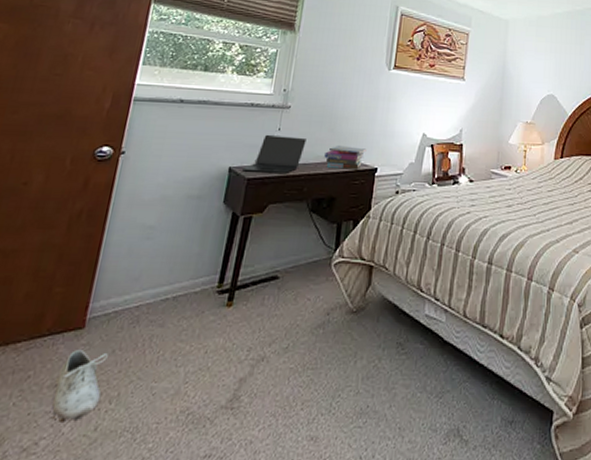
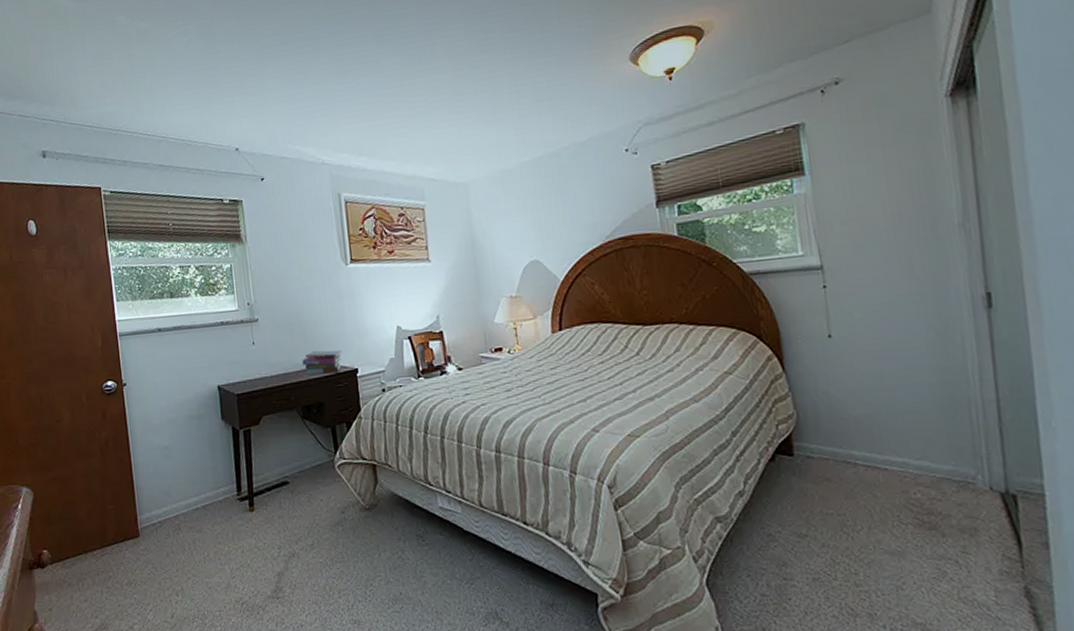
shoe: present [51,350,110,422] -> none [130,554,169,611]
laptop: present [242,135,306,175] -> none [230,348,282,388]

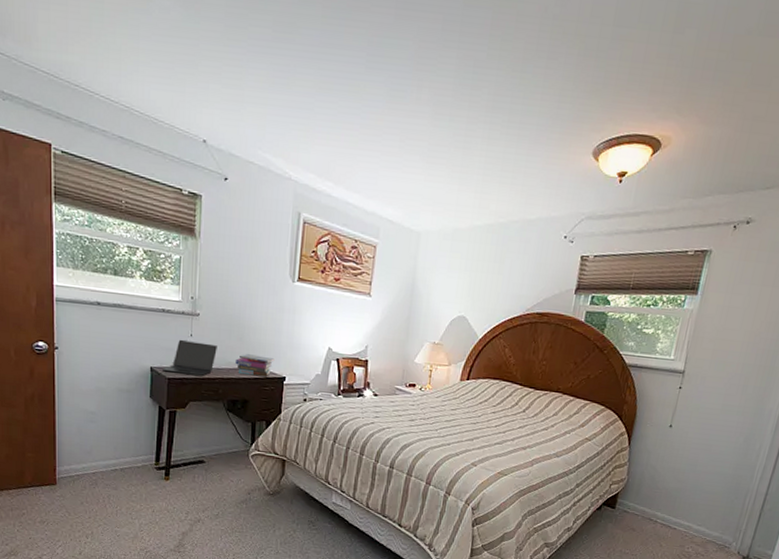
laptop: none [230,348,282,388] -> present [162,340,217,377]

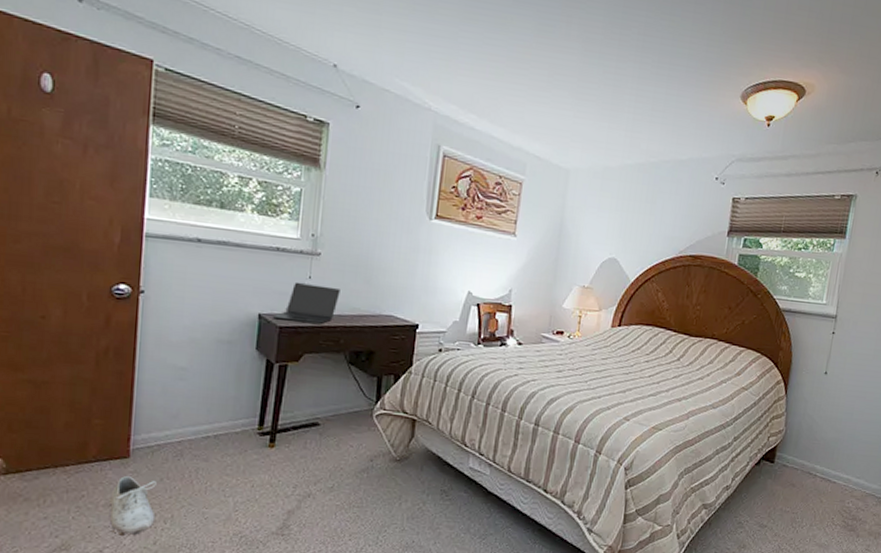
shoe: none [44,499,80,546] -> present [110,476,158,536]
books: present [235,354,275,377] -> none [361,298,407,325]

